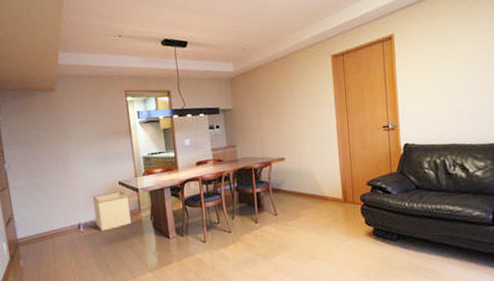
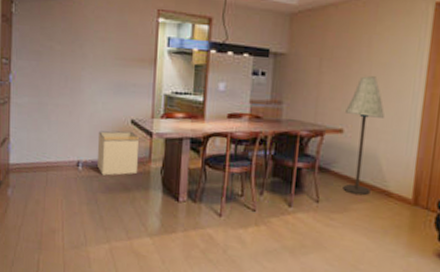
floor lamp: none [284,115,312,204] -> present [343,76,384,196]

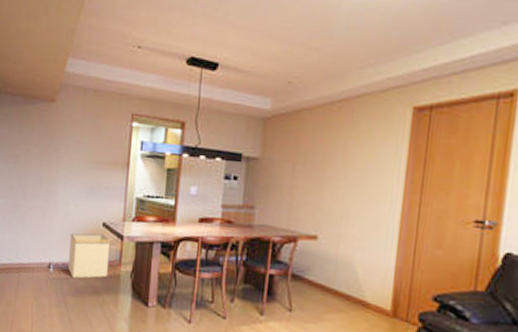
floor lamp: present [343,76,384,196] -> none [317,181,360,306]

